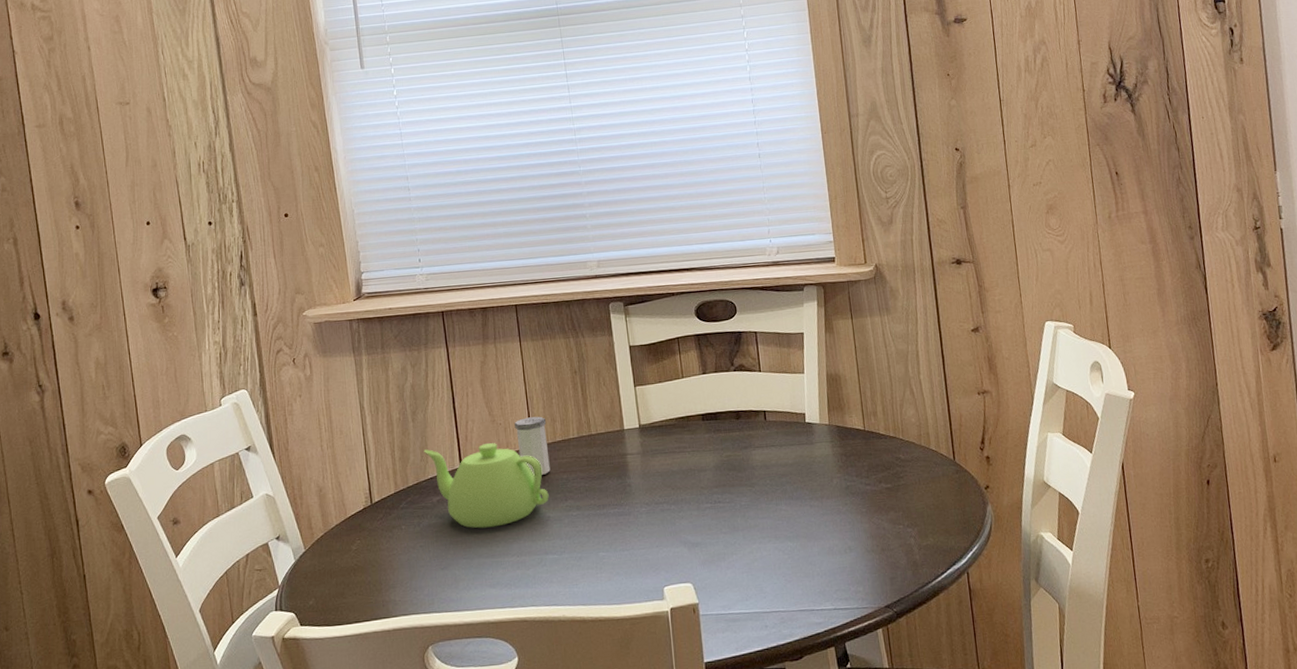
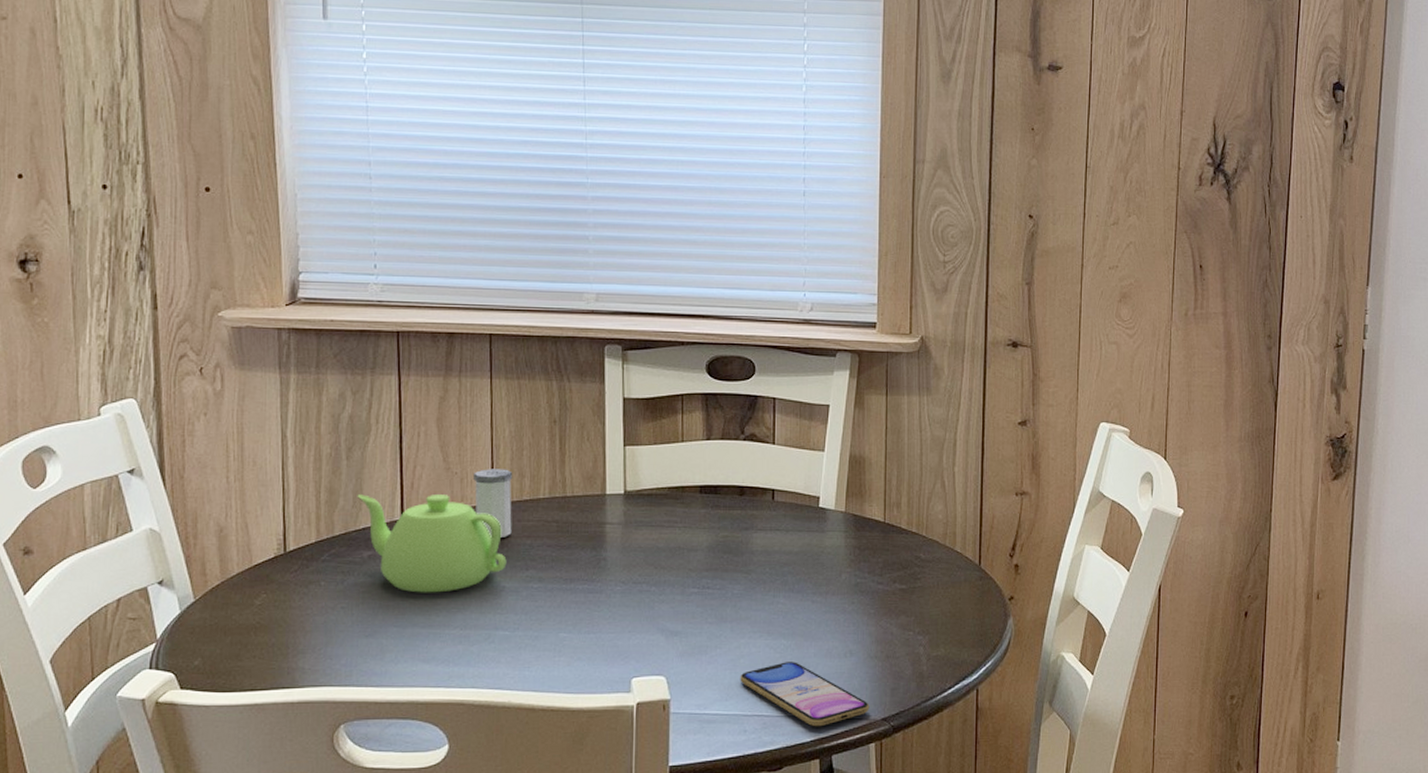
smartphone: none [756,561,873,618] -> present [740,662,870,727]

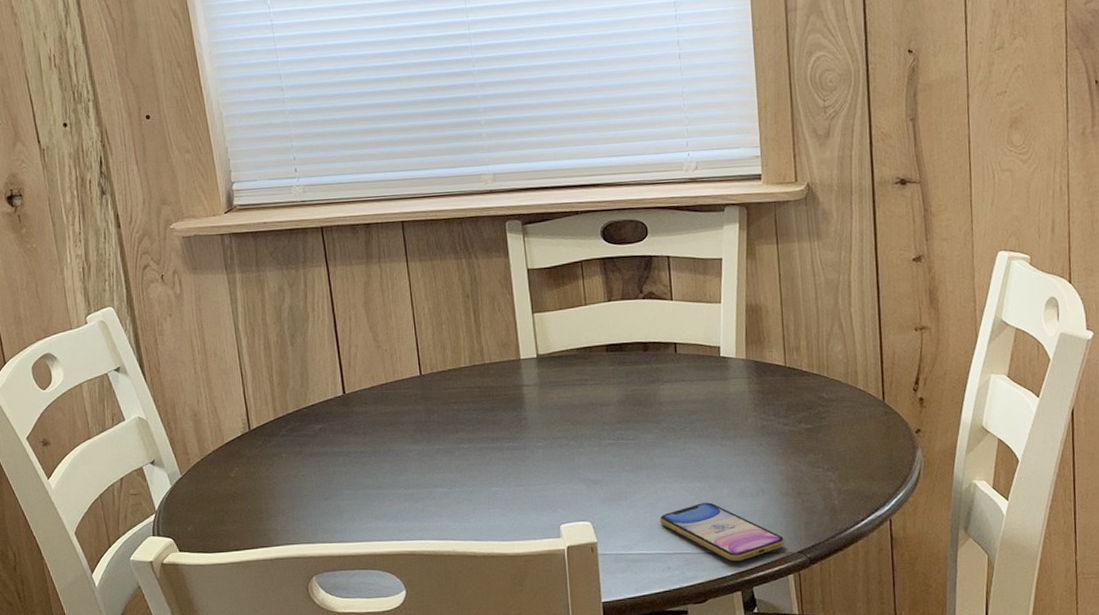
teapot: present [357,494,507,593] -> none [303,370,439,459]
salt shaker: present [473,469,513,537] -> none [401,343,440,406]

